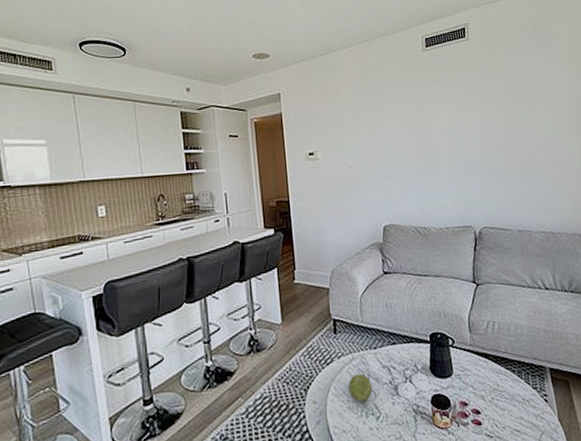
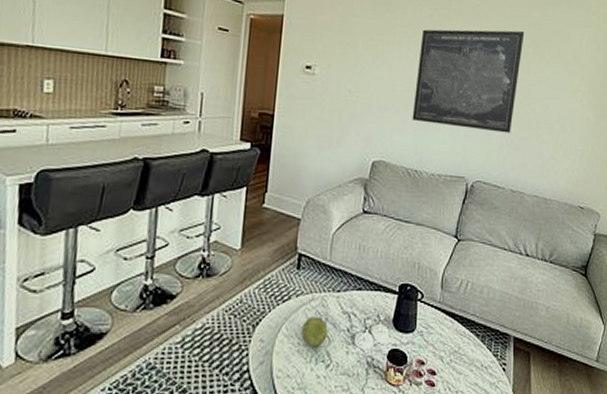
wall art: none [406,82,507,183] -> present [412,29,525,133]

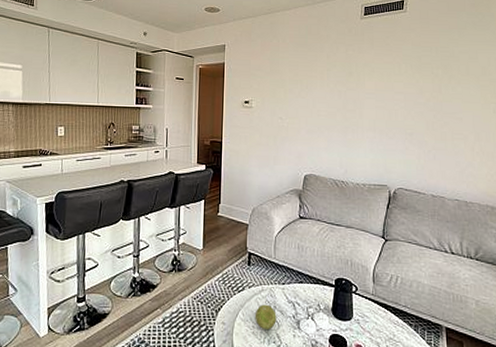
wall art: present [412,29,525,133] -> none [336,55,433,145]

